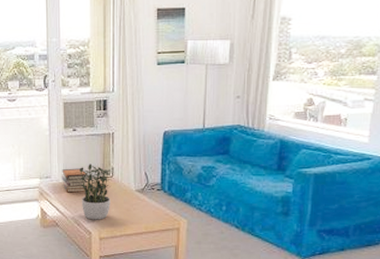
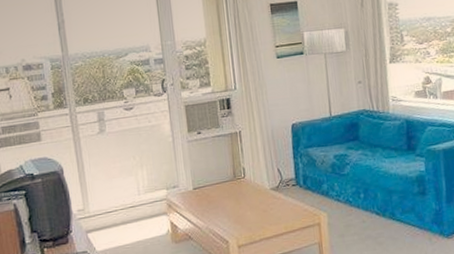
book stack: present [61,168,88,193] -> none [189,173,219,201]
potted plant: present [75,163,114,220] -> none [204,166,246,227]

